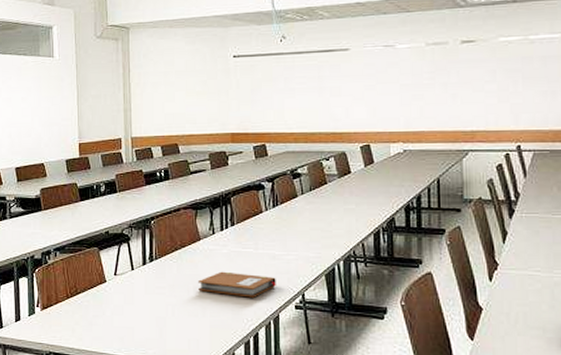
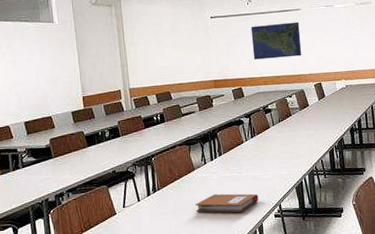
map: none [282,65,347,111] -> present [250,22,302,60]

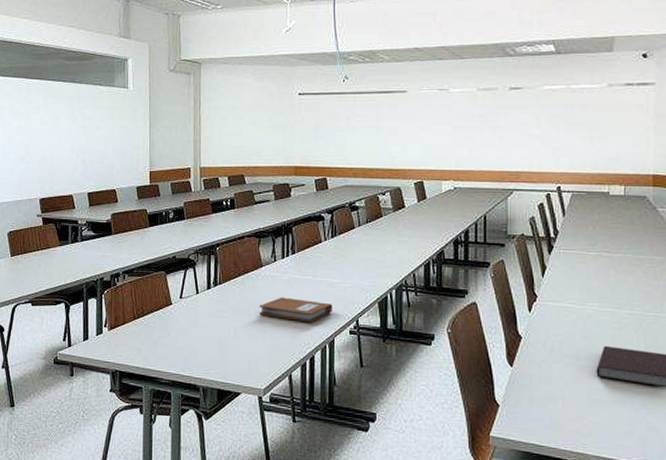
map: present [250,22,302,60] -> none [344,106,404,147]

